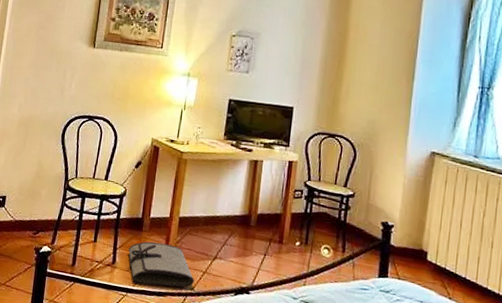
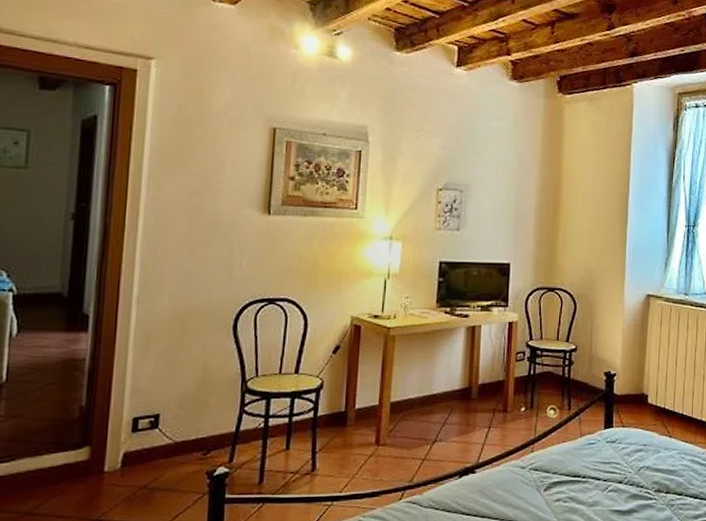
tool roll: present [128,241,194,288] -> none [330,436,413,489]

